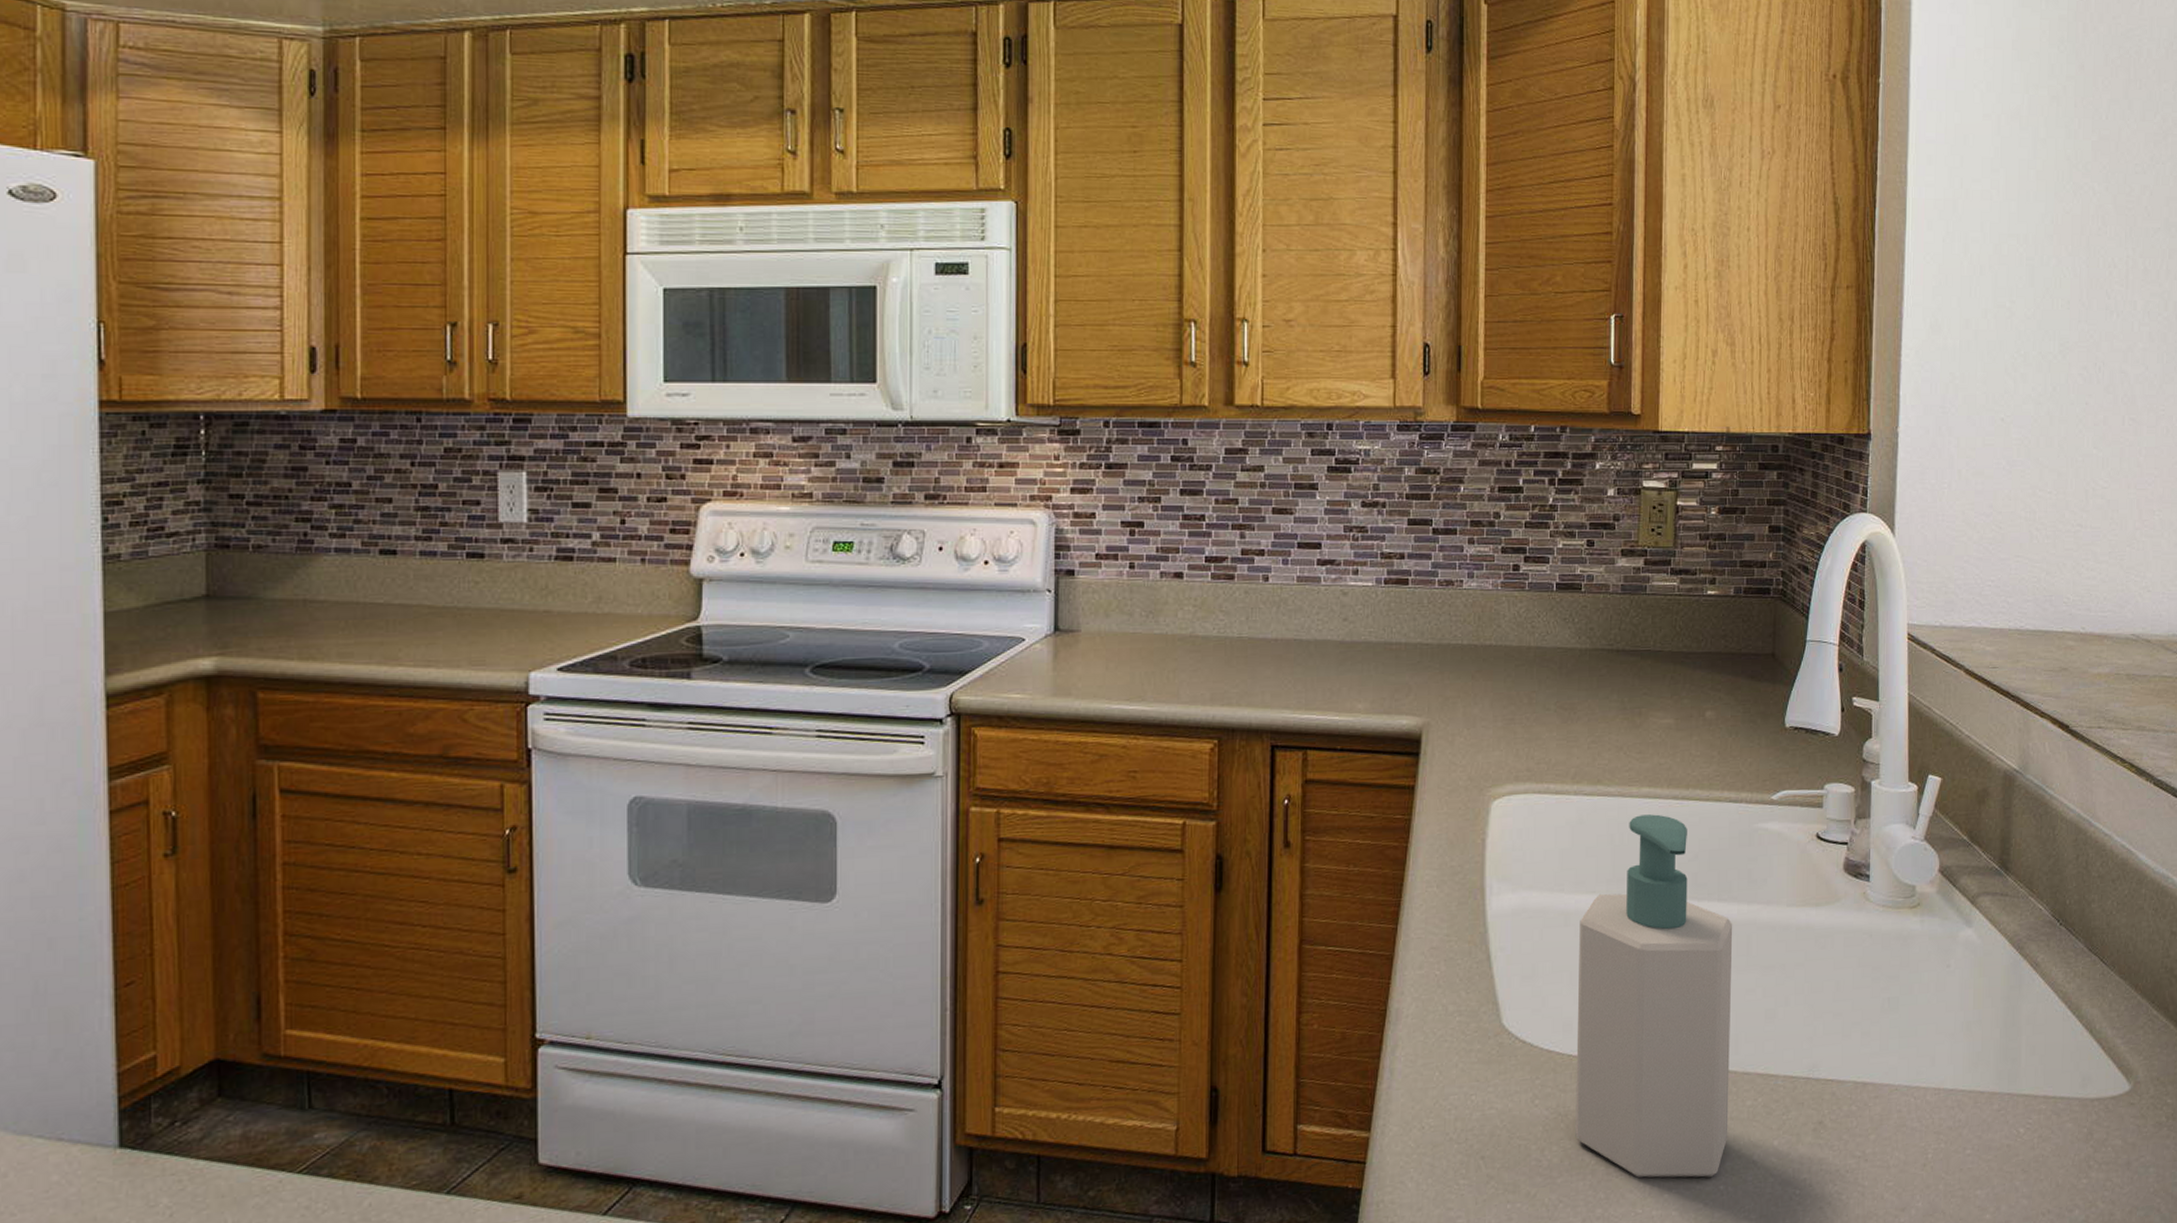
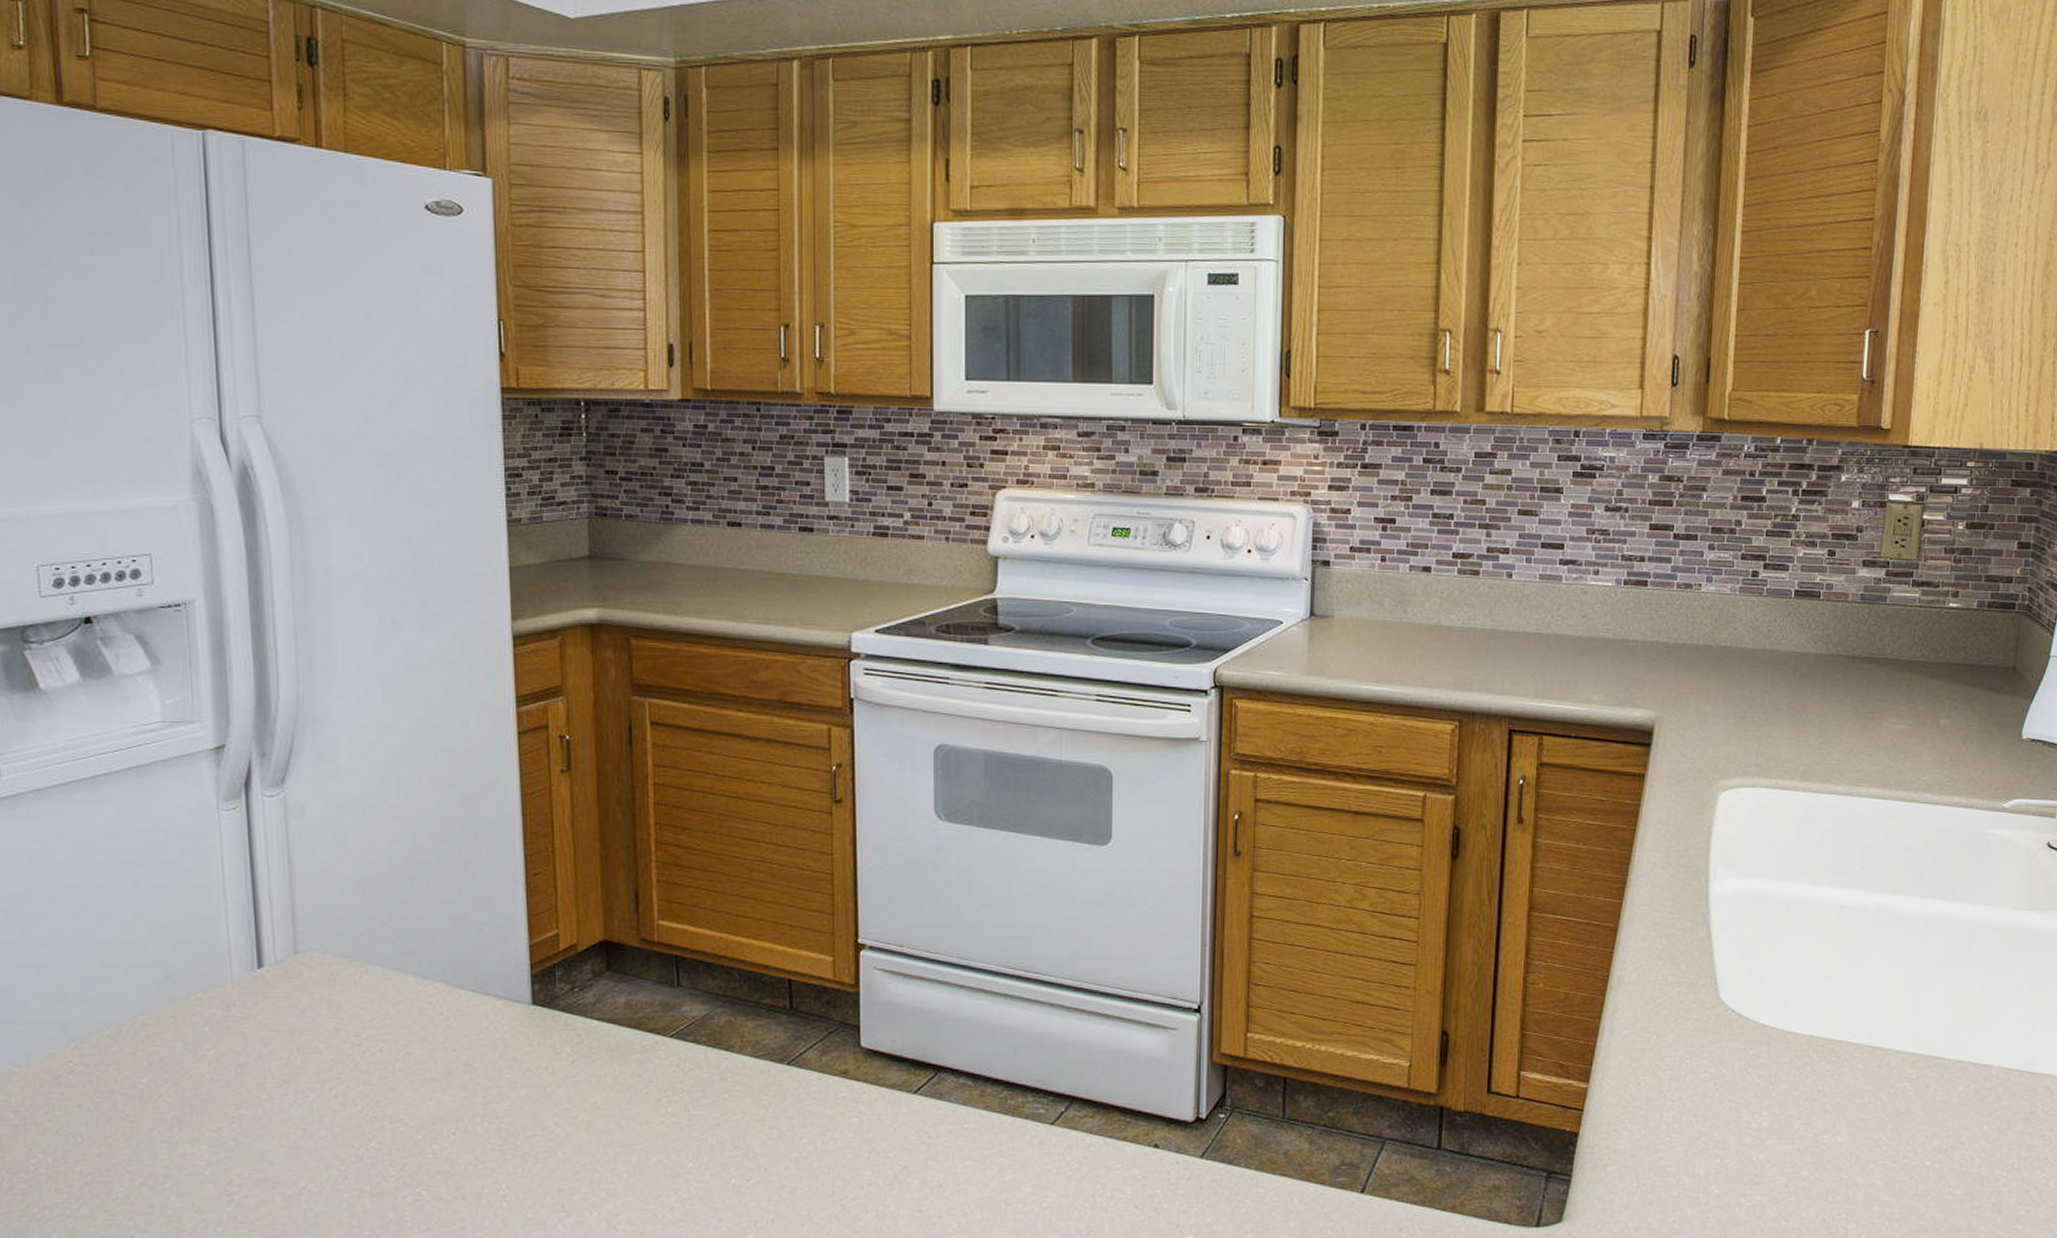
soap bottle: present [1575,814,1733,1178] -> none [1785,814,1955,1153]

